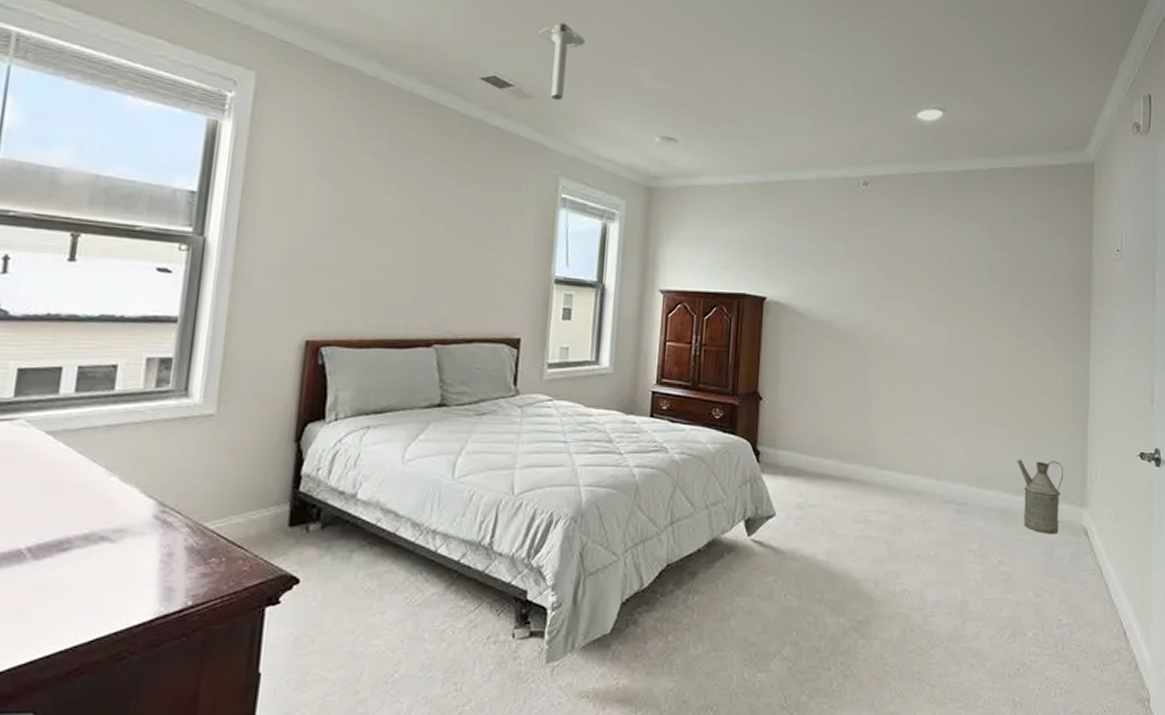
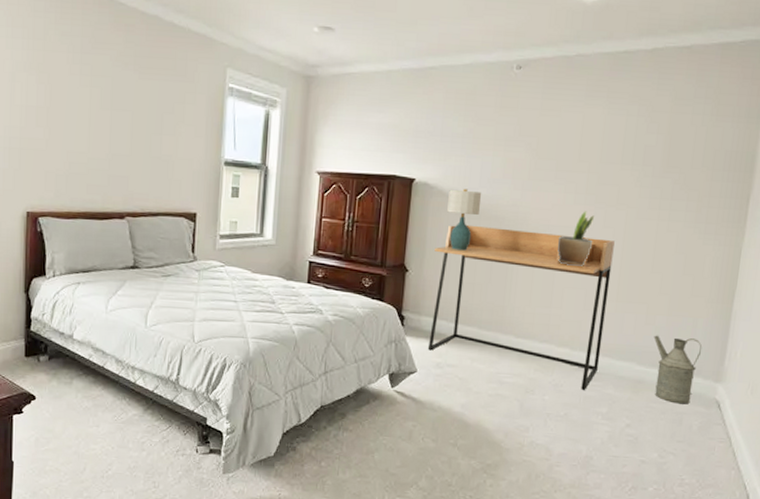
desk: none [786,346,970,525] -> present [427,224,615,390]
table lamp: none [801,307,836,375] -> present [447,188,482,251]
potted plant: none [915,329,950,388] -> present [557,211,595,266]

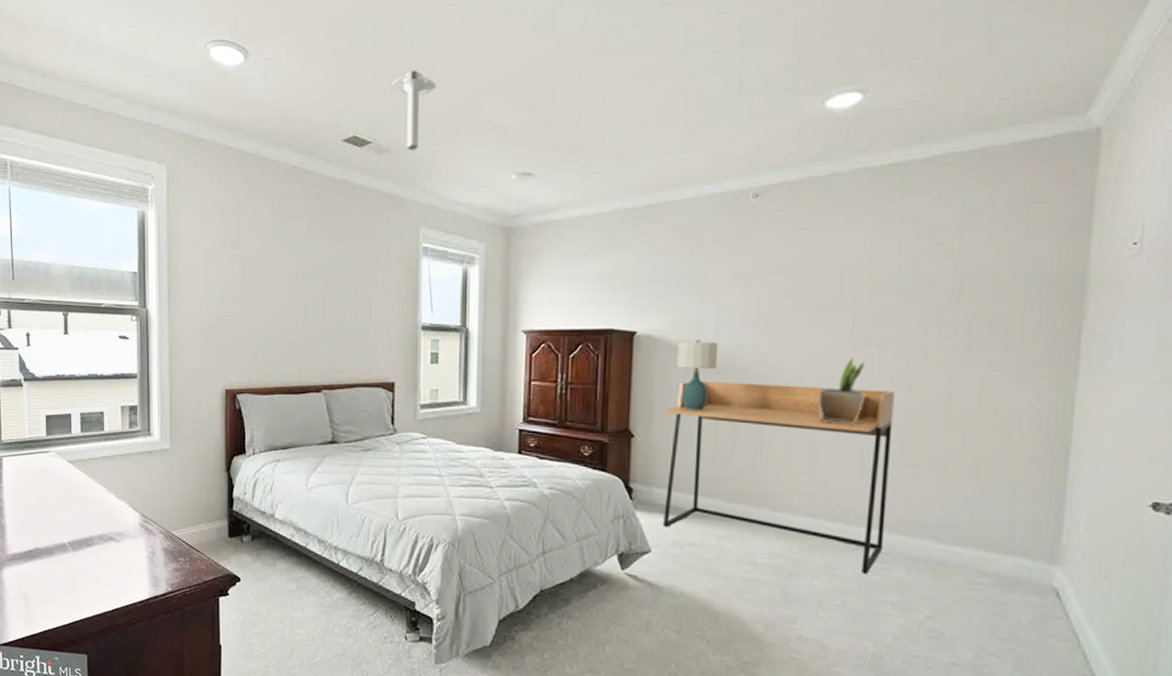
watering can: present [654,335,703,405] -> none [957,505,1028,592]

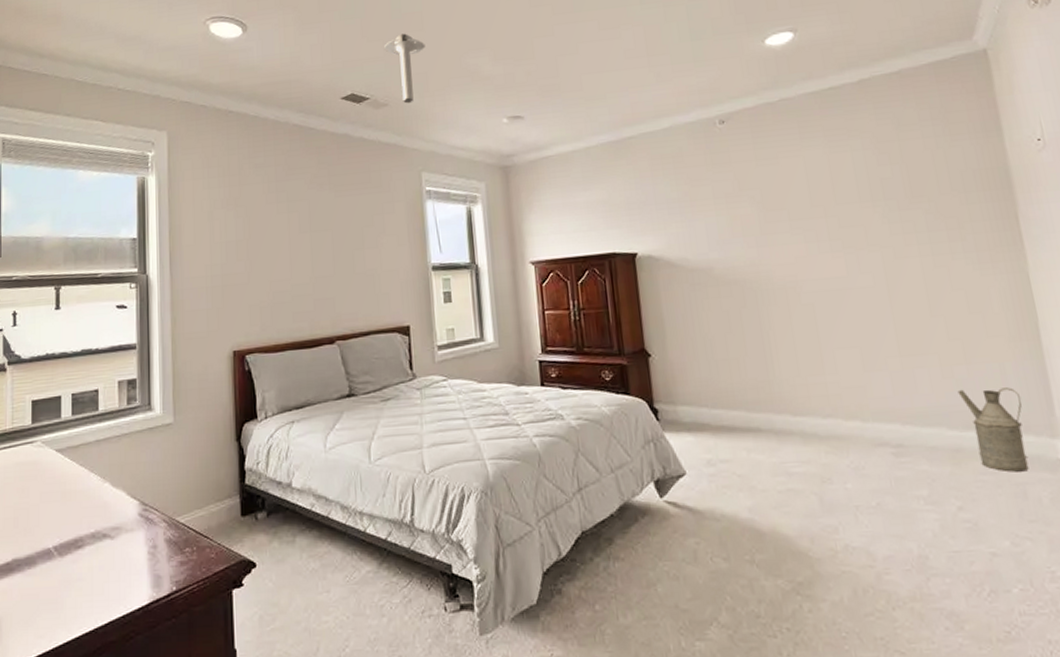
desk: present [662,380,894,574] -> none [675,286,902,470]
table lamp: present [677,339,719,411] -> none [677,255,716,325]
potted plant: present [818,357,866,424] -> none [811,259,853,323]
watering can: none [957,505,1028,592] -> present [957,387,1029,472]

